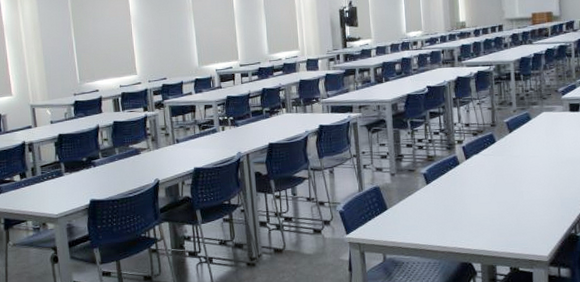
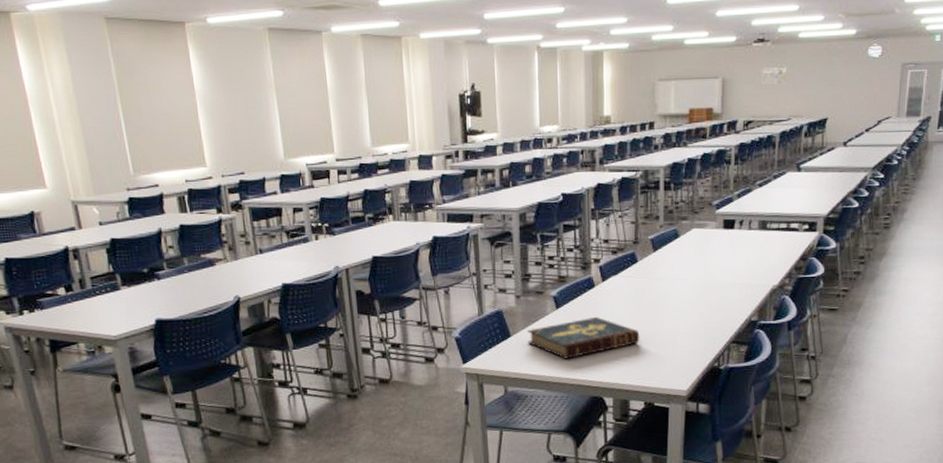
book: none [402,190,502,229] -> present [527,316,640,359]

